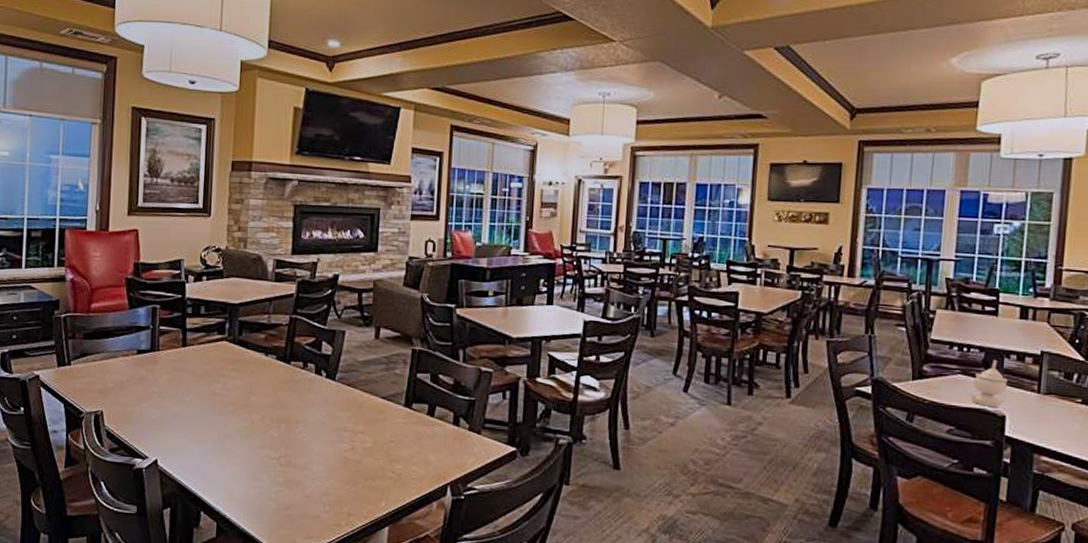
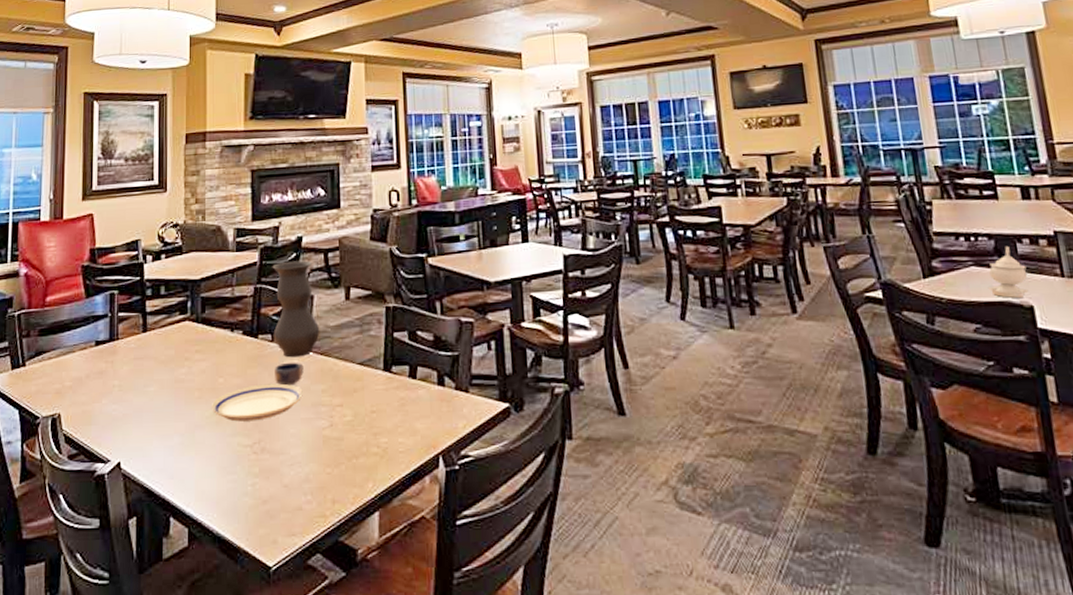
plate: none [242,406,328,438] -> present [211,383,303,422]
mug: none [303,389,331,410] -> present [275,362,304,386]
vase: none [304,296,349,386] -> present [272,260,320,358]

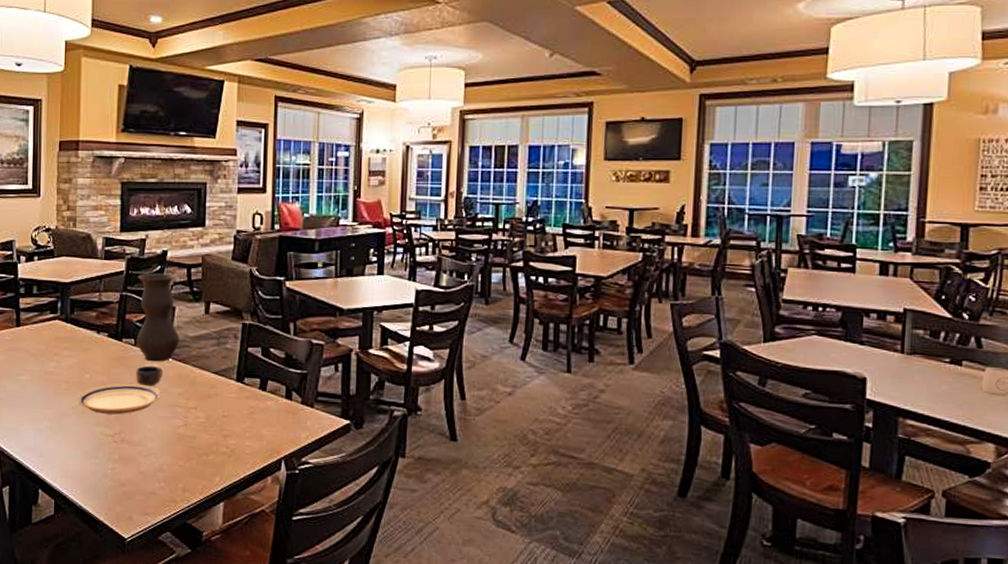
sugar bowl: present [987,245,1029,298] -> none [825,318,868,369]

